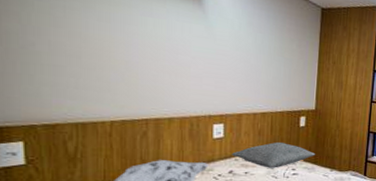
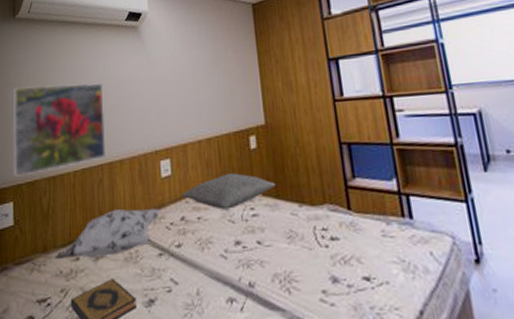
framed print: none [16,19,154,117] -> present [12,83,106,177]

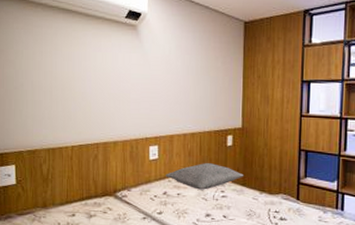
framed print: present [12,83,106,177] -> none [13,65,102,145]
decorative pillow: present [55,209,161,260] -> none [53,181,147,216]

